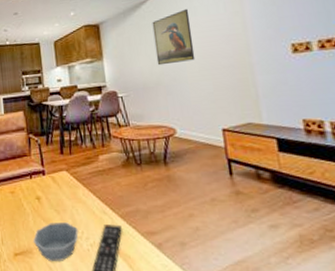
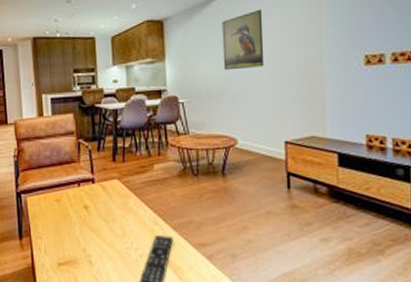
bowl: present [33,222,79,261] -> none [78,233,128,271]

